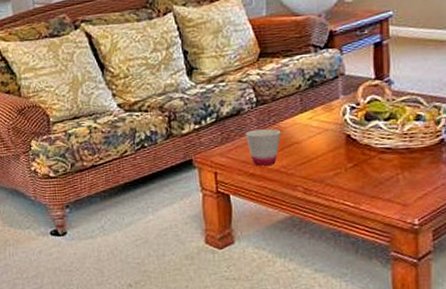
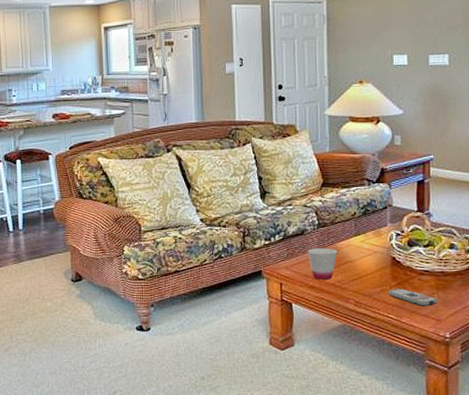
remote control: none [344,171,403,190] -> present [389,289,438,306]

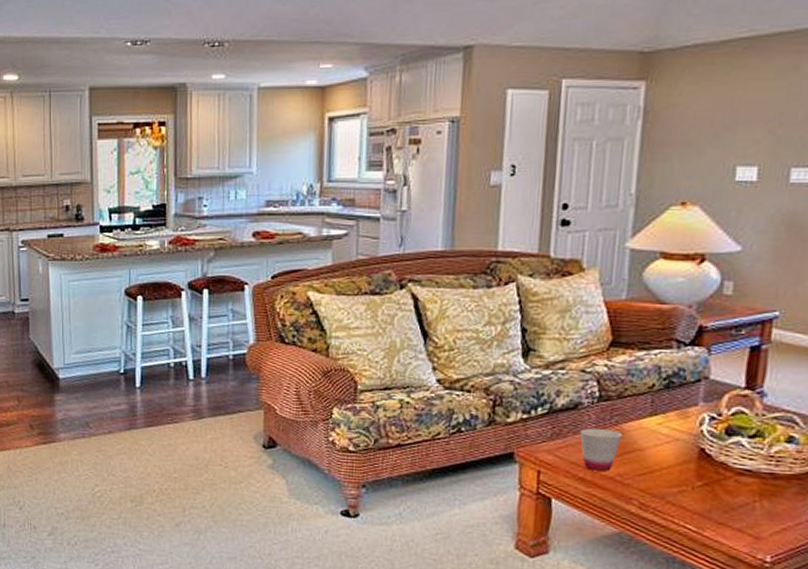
remote control: present [389,289,438,306] -> none [689,490,760,518]

